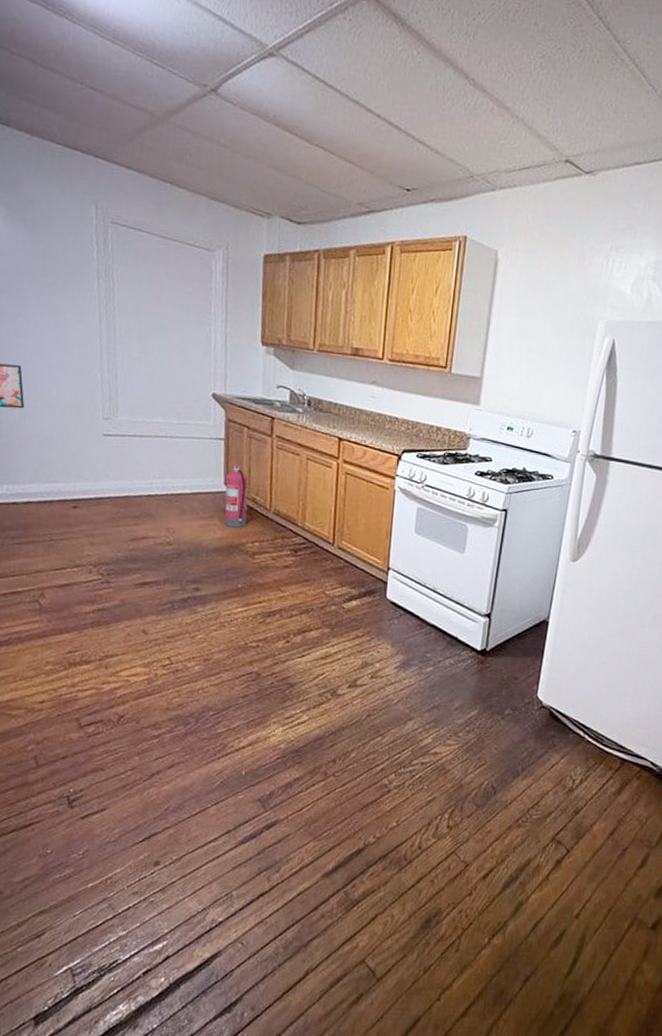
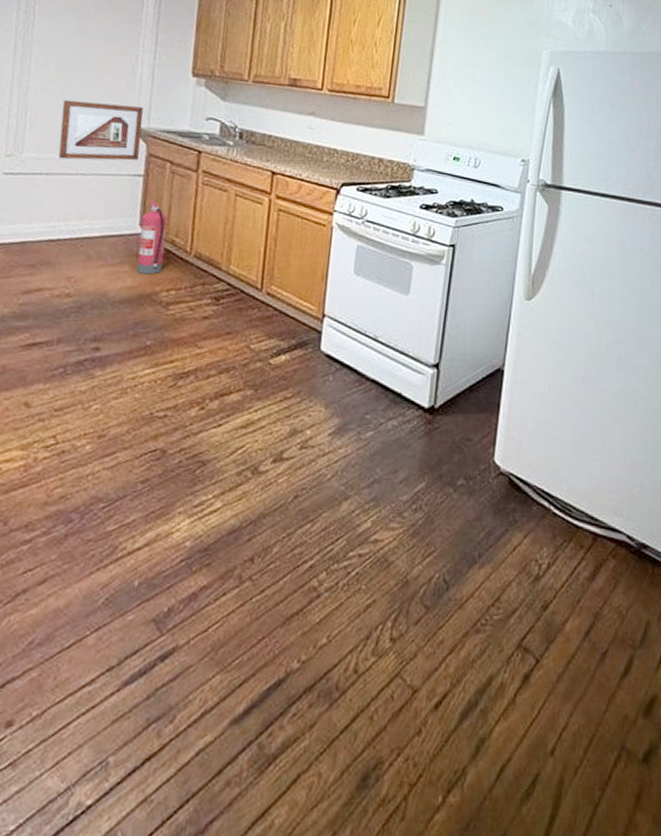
picture frame: none [147,367,220,425] -> present [58,99,143,161]

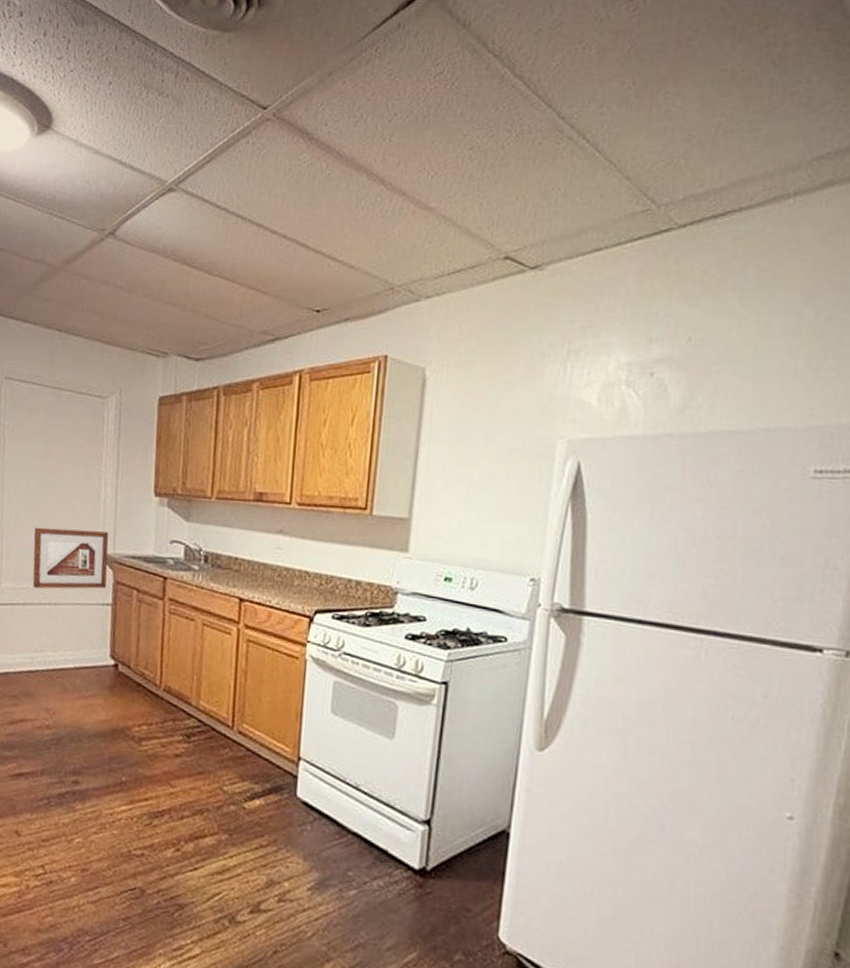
fire extinguisher: present [136,199,168,275] -> none [109,629,137,708]

